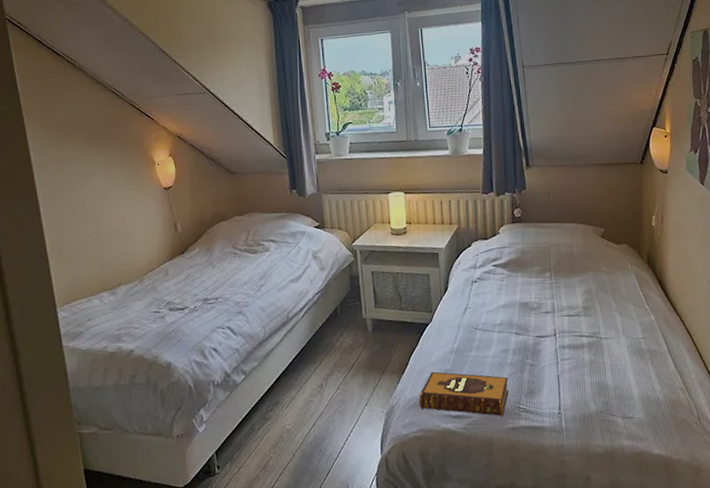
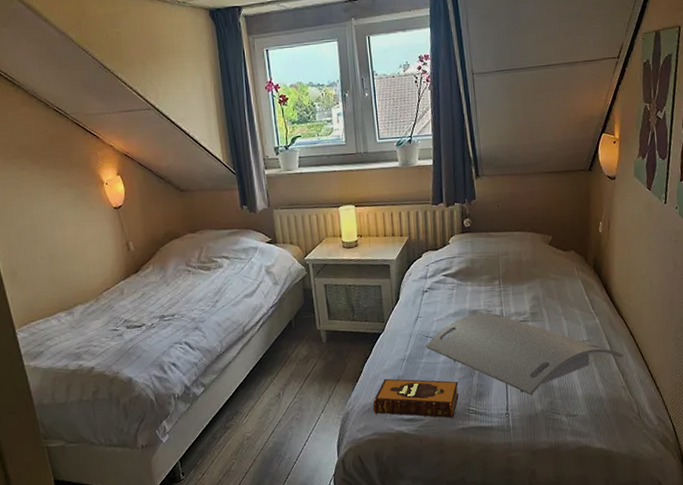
serving tray: none [474,305,681,394] -> present [425,312,623,395]

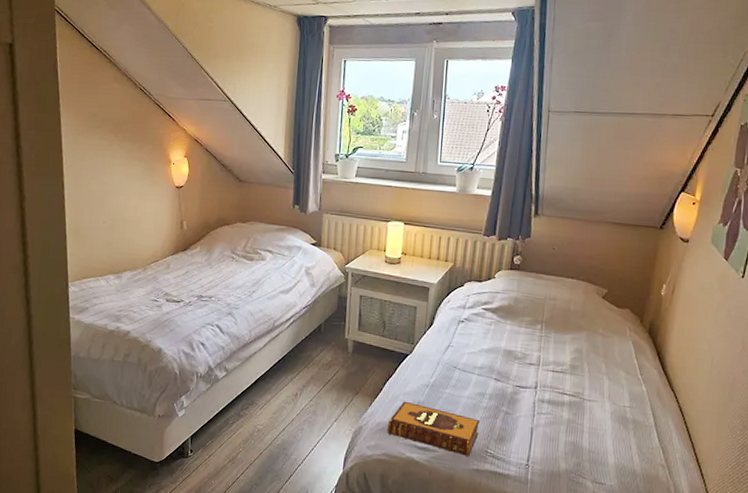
serving tray: present [425,312,623,395] -> none [452,354,668,452]

